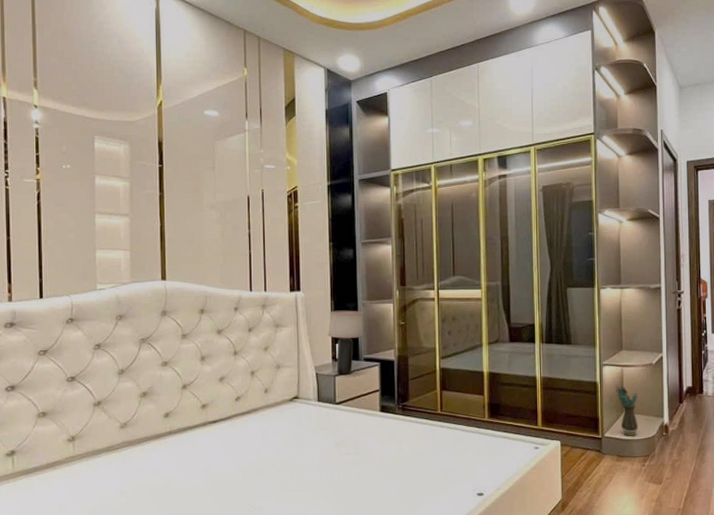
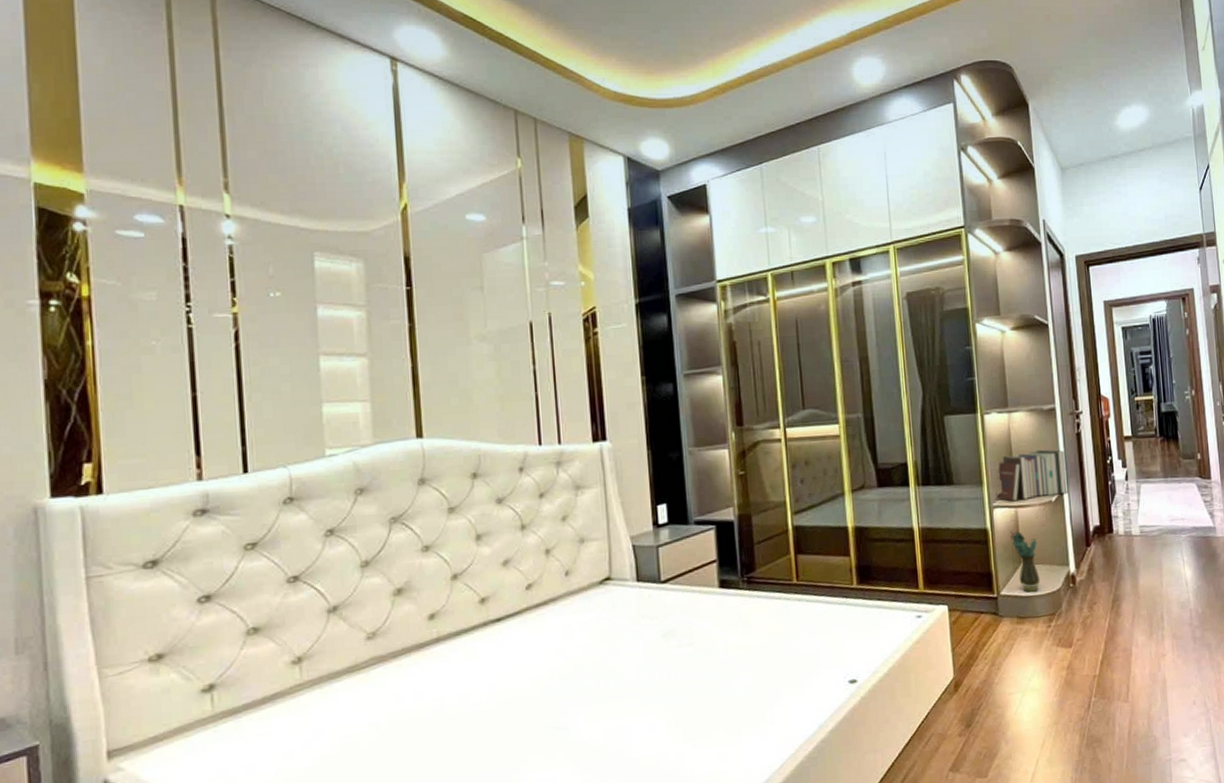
table lamp: present [327,310,364,375] -> none [644,461,693,546]
books: none [606,320,666,362] -> present [996,449,1068,502]

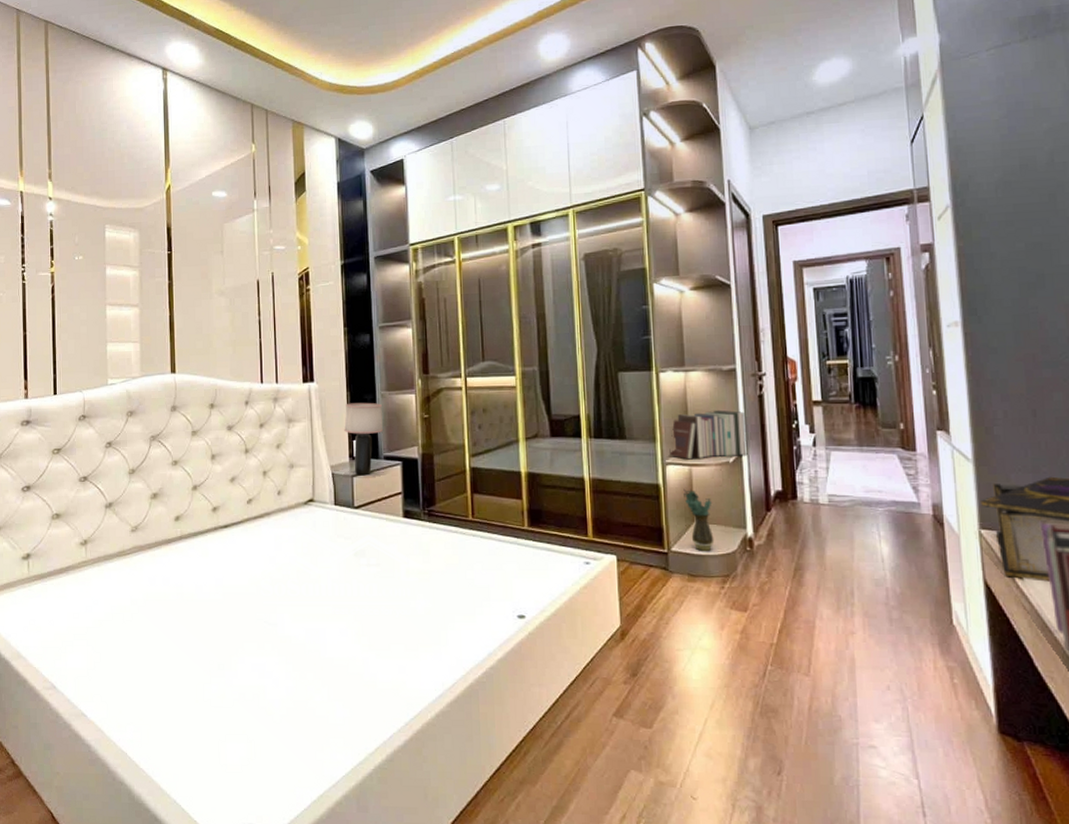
table lamp: none [644,461,693,546] -> present [343,402,384,476]

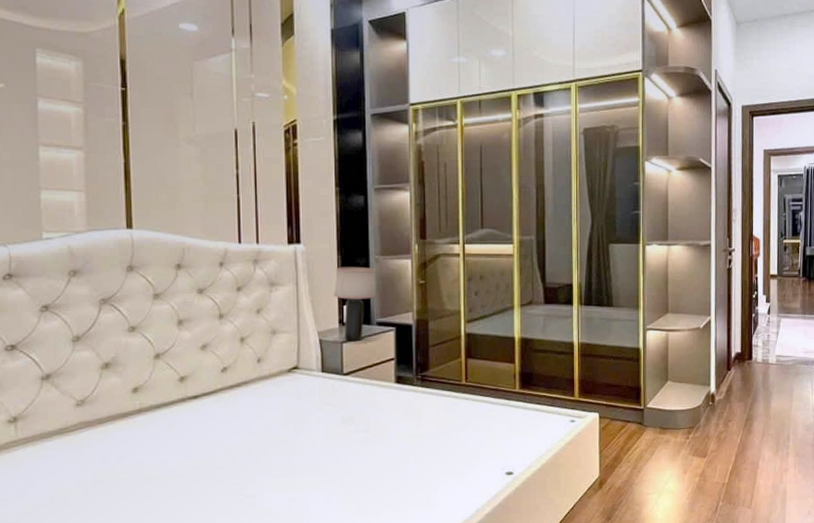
books: present [669,410,747,460] -> none [650,281,715,326]
vase: present [683,488,714,551] -> none [660,351,684,407]

